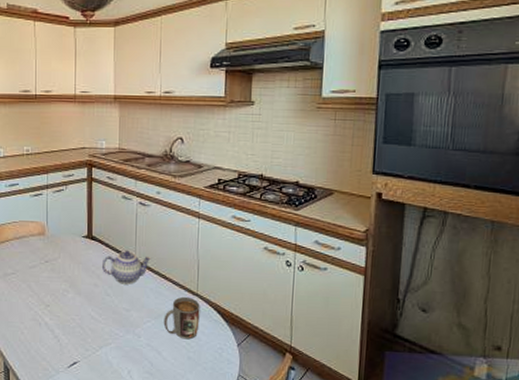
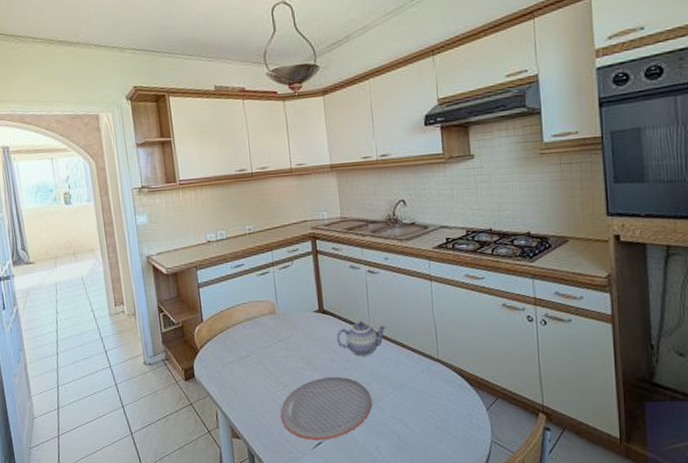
plate: none [39,300,129,361] -> present [280,376,372,441]
mug: present [163,296,200,340] -> none [406,363,444,408]

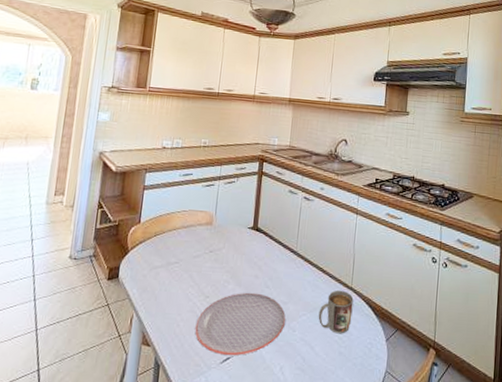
teapot: present [336,320,387,357] -> none [263,242,312,277]
mug: none [406,363,444,408] -> present [318,290,354,334]

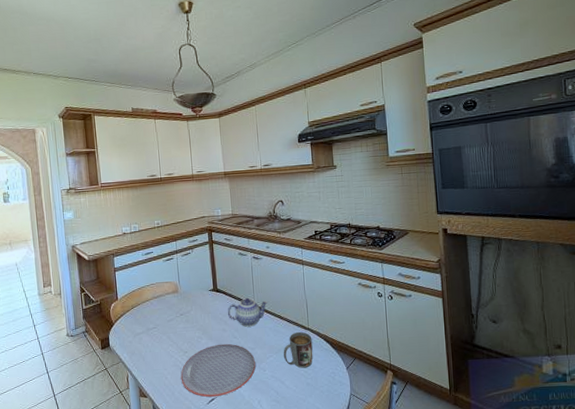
teapot: none [263,242,312,277] -> present [227,297,268,327]

